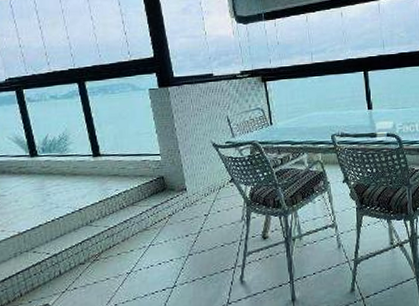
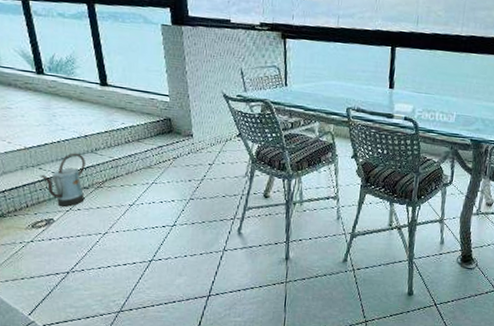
watering can: none [34,229,81,288] -> present [40,153,85,207]

